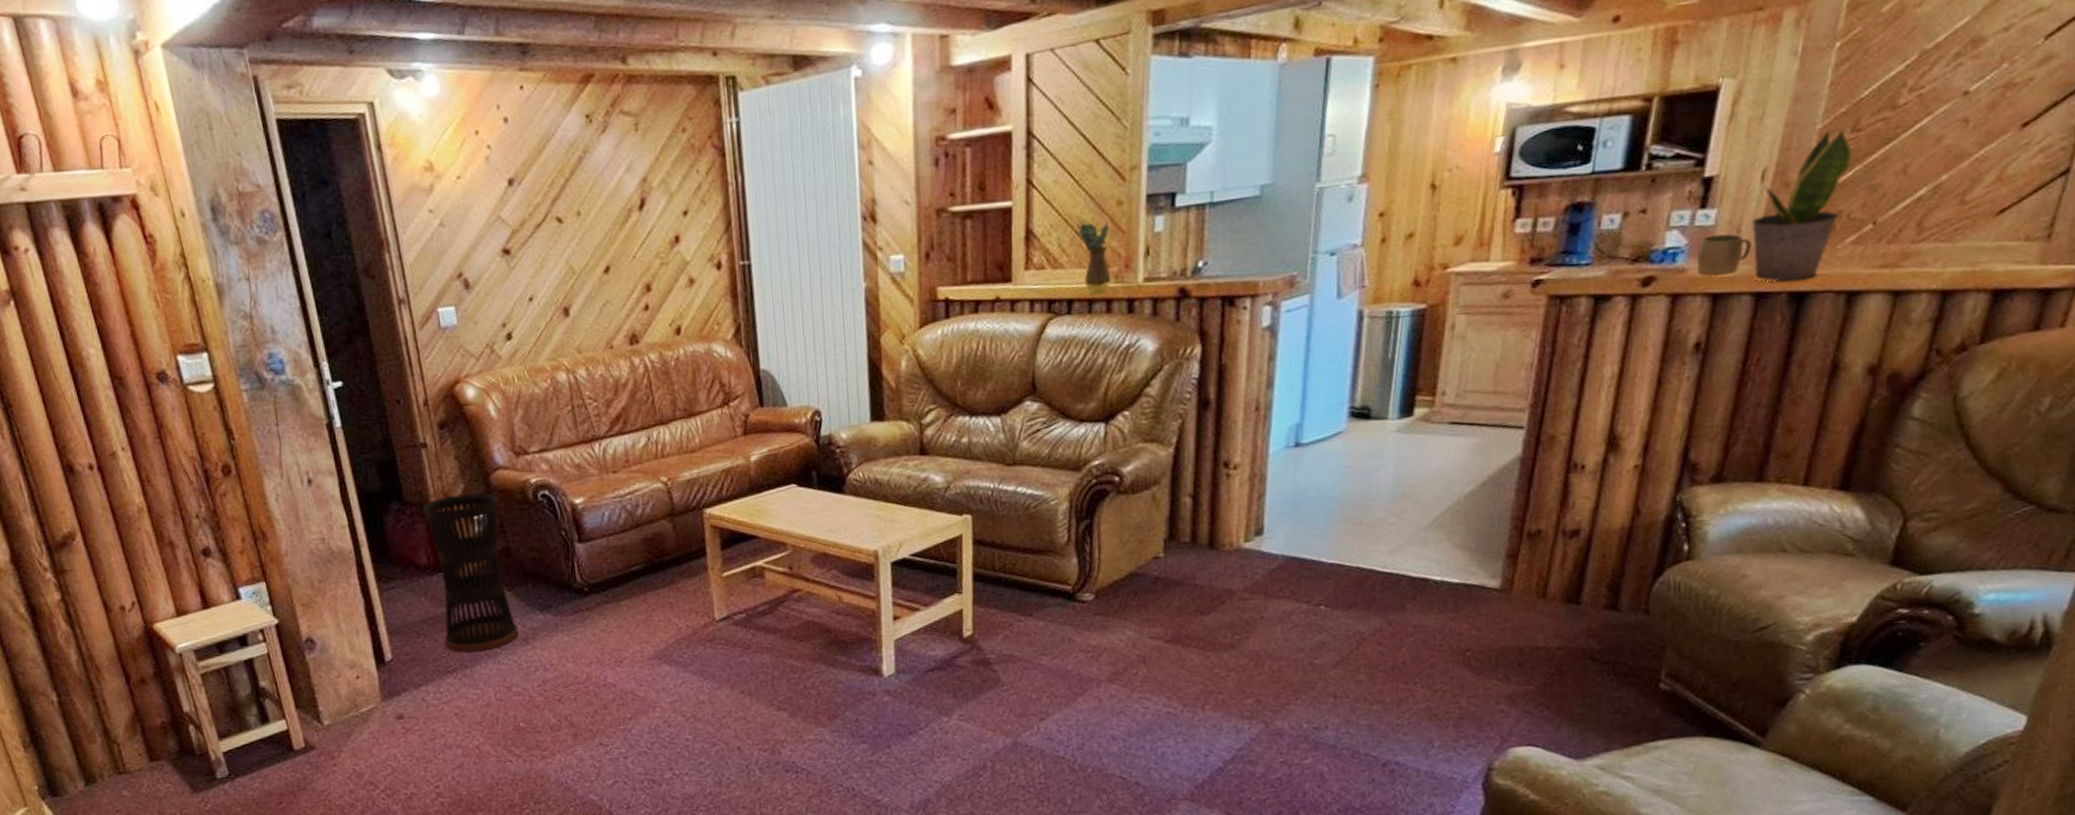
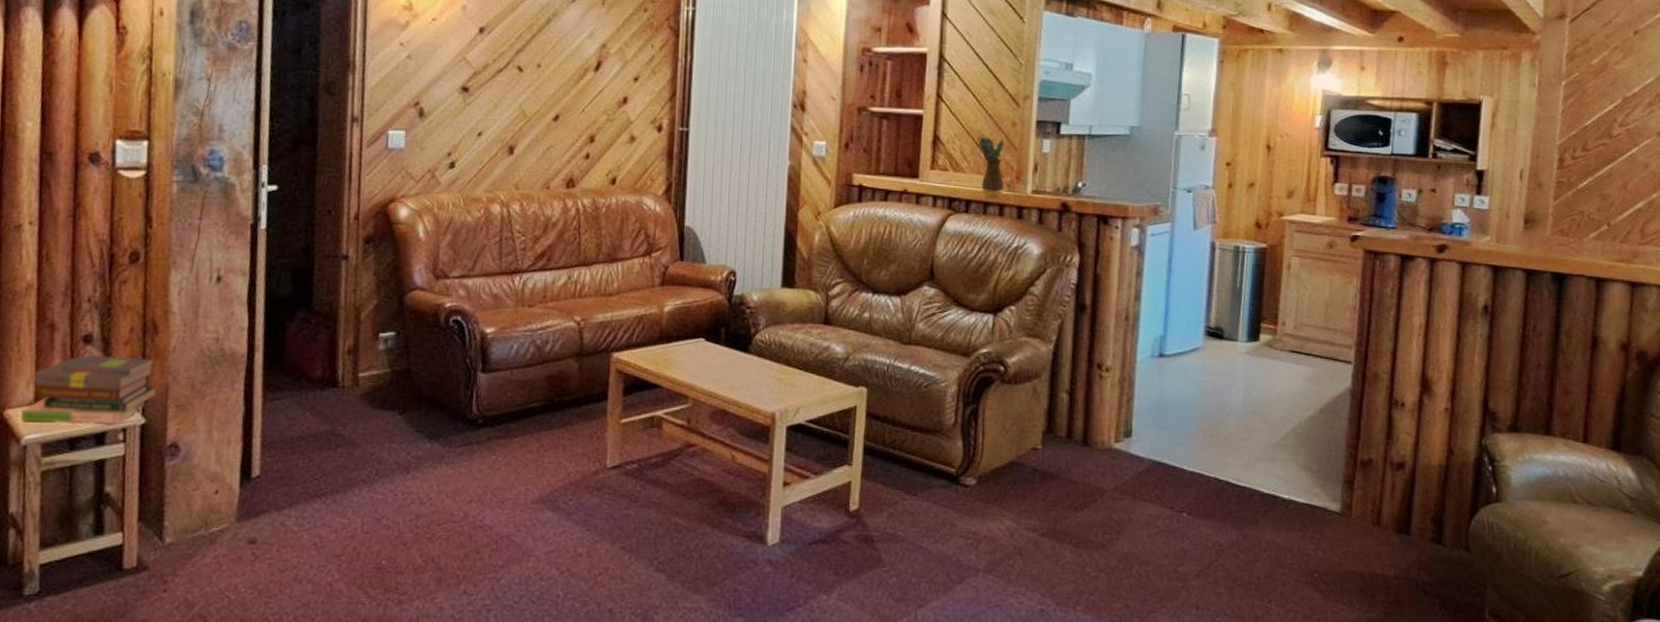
books: none [168,564,282,633] -> present [19,354,157,424]
umbrella stand: present [422,492,519,653] -> none [320,310,408,477]
mug: present [1697,233,1752,277] -> none [1478,217,1519,252]
potted plant: present [1752,131,1853,282] -> none [1517,147,1586,264]

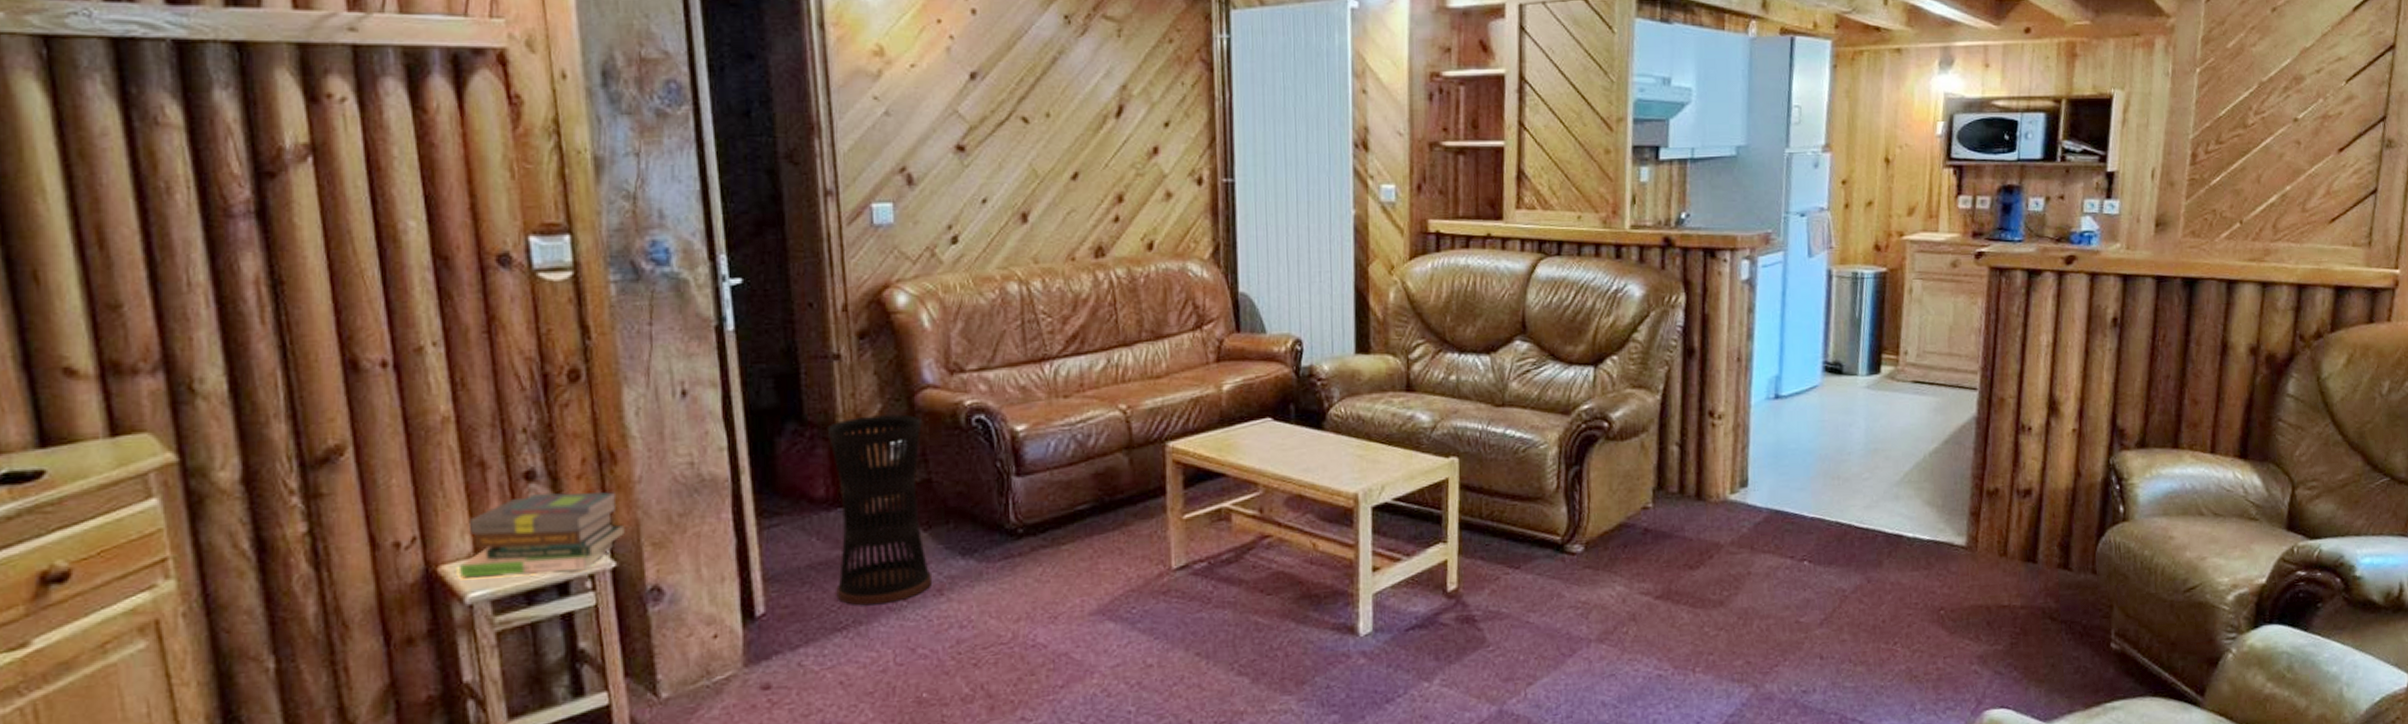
umbrella stand: none [320,310,408,477] -> present [827,414,933,606]
vase: present [976,133,1005,199] -> none [1566,163,1600,238]

